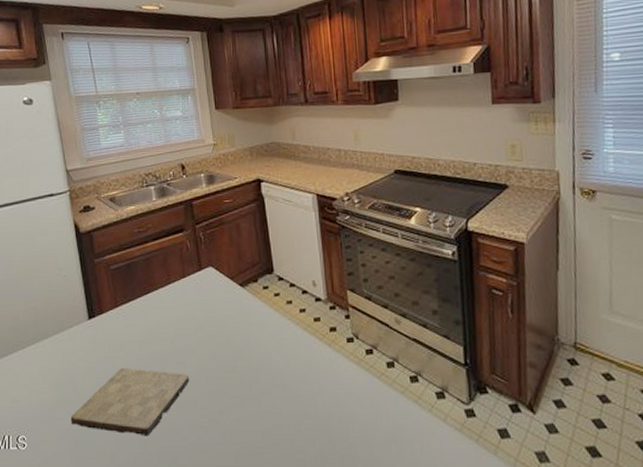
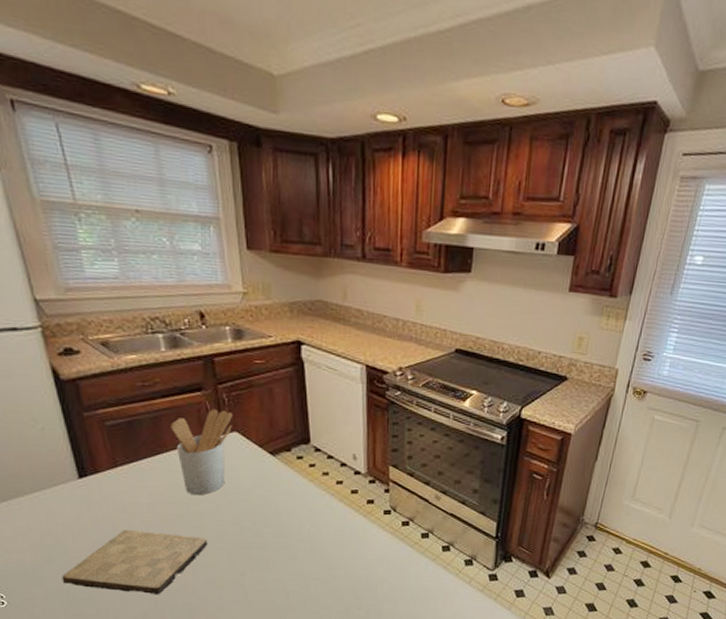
utensil holder: none [159,247,208,331] -> present [170,409,232,496]

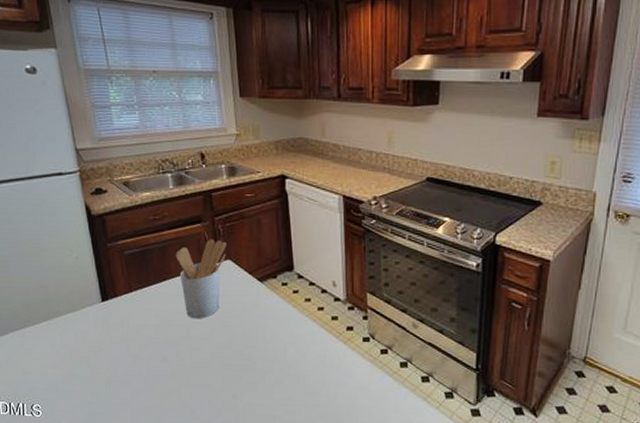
cutting board: present [62,529,208,595] -> none [85,349,204,413]

